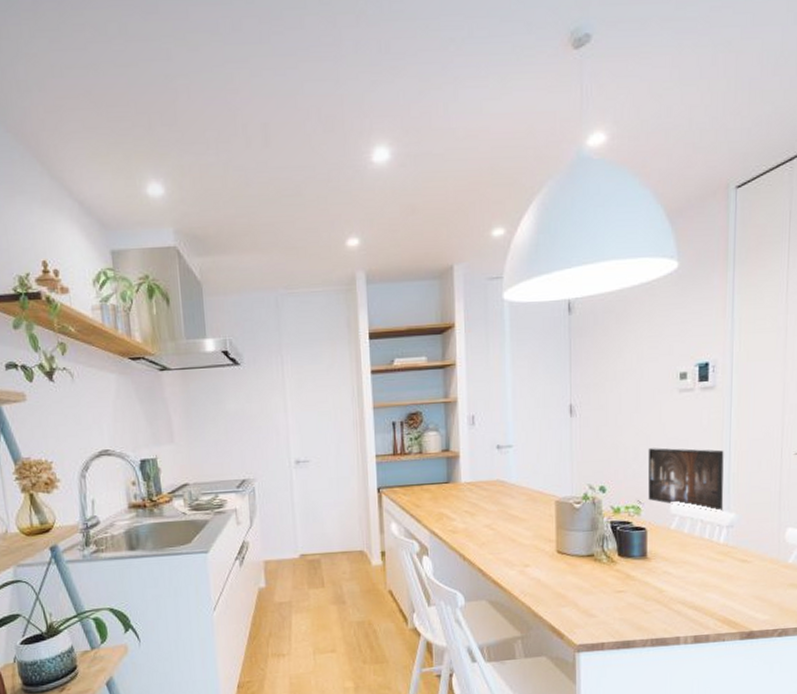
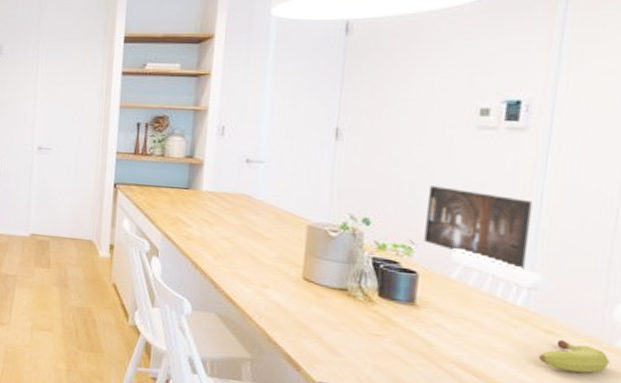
fruit: none [739,565,786,592] -> present [539,339,610,373]

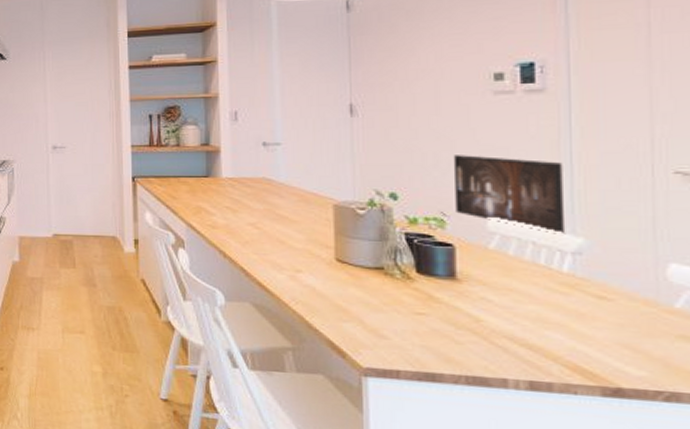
fruit: present [539,339,610,373] -> none [595,304,672,339]

